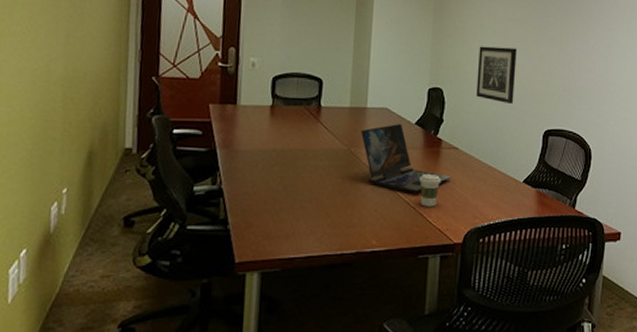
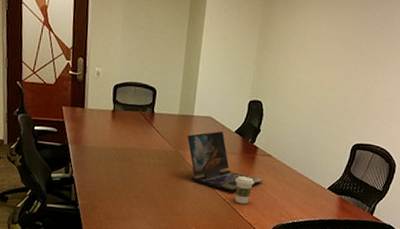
wall art: present [476,46,517,104] -> none [293,63,336,118]

